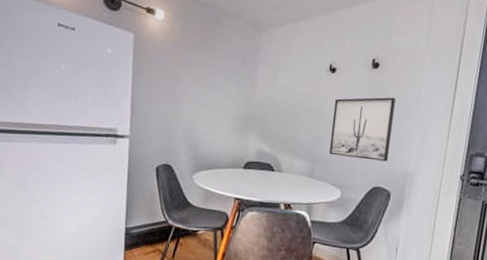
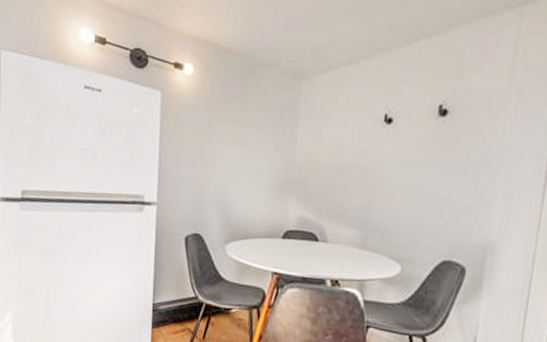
wall art: present [329,97,396,162] -> none [386,150,470,230]

